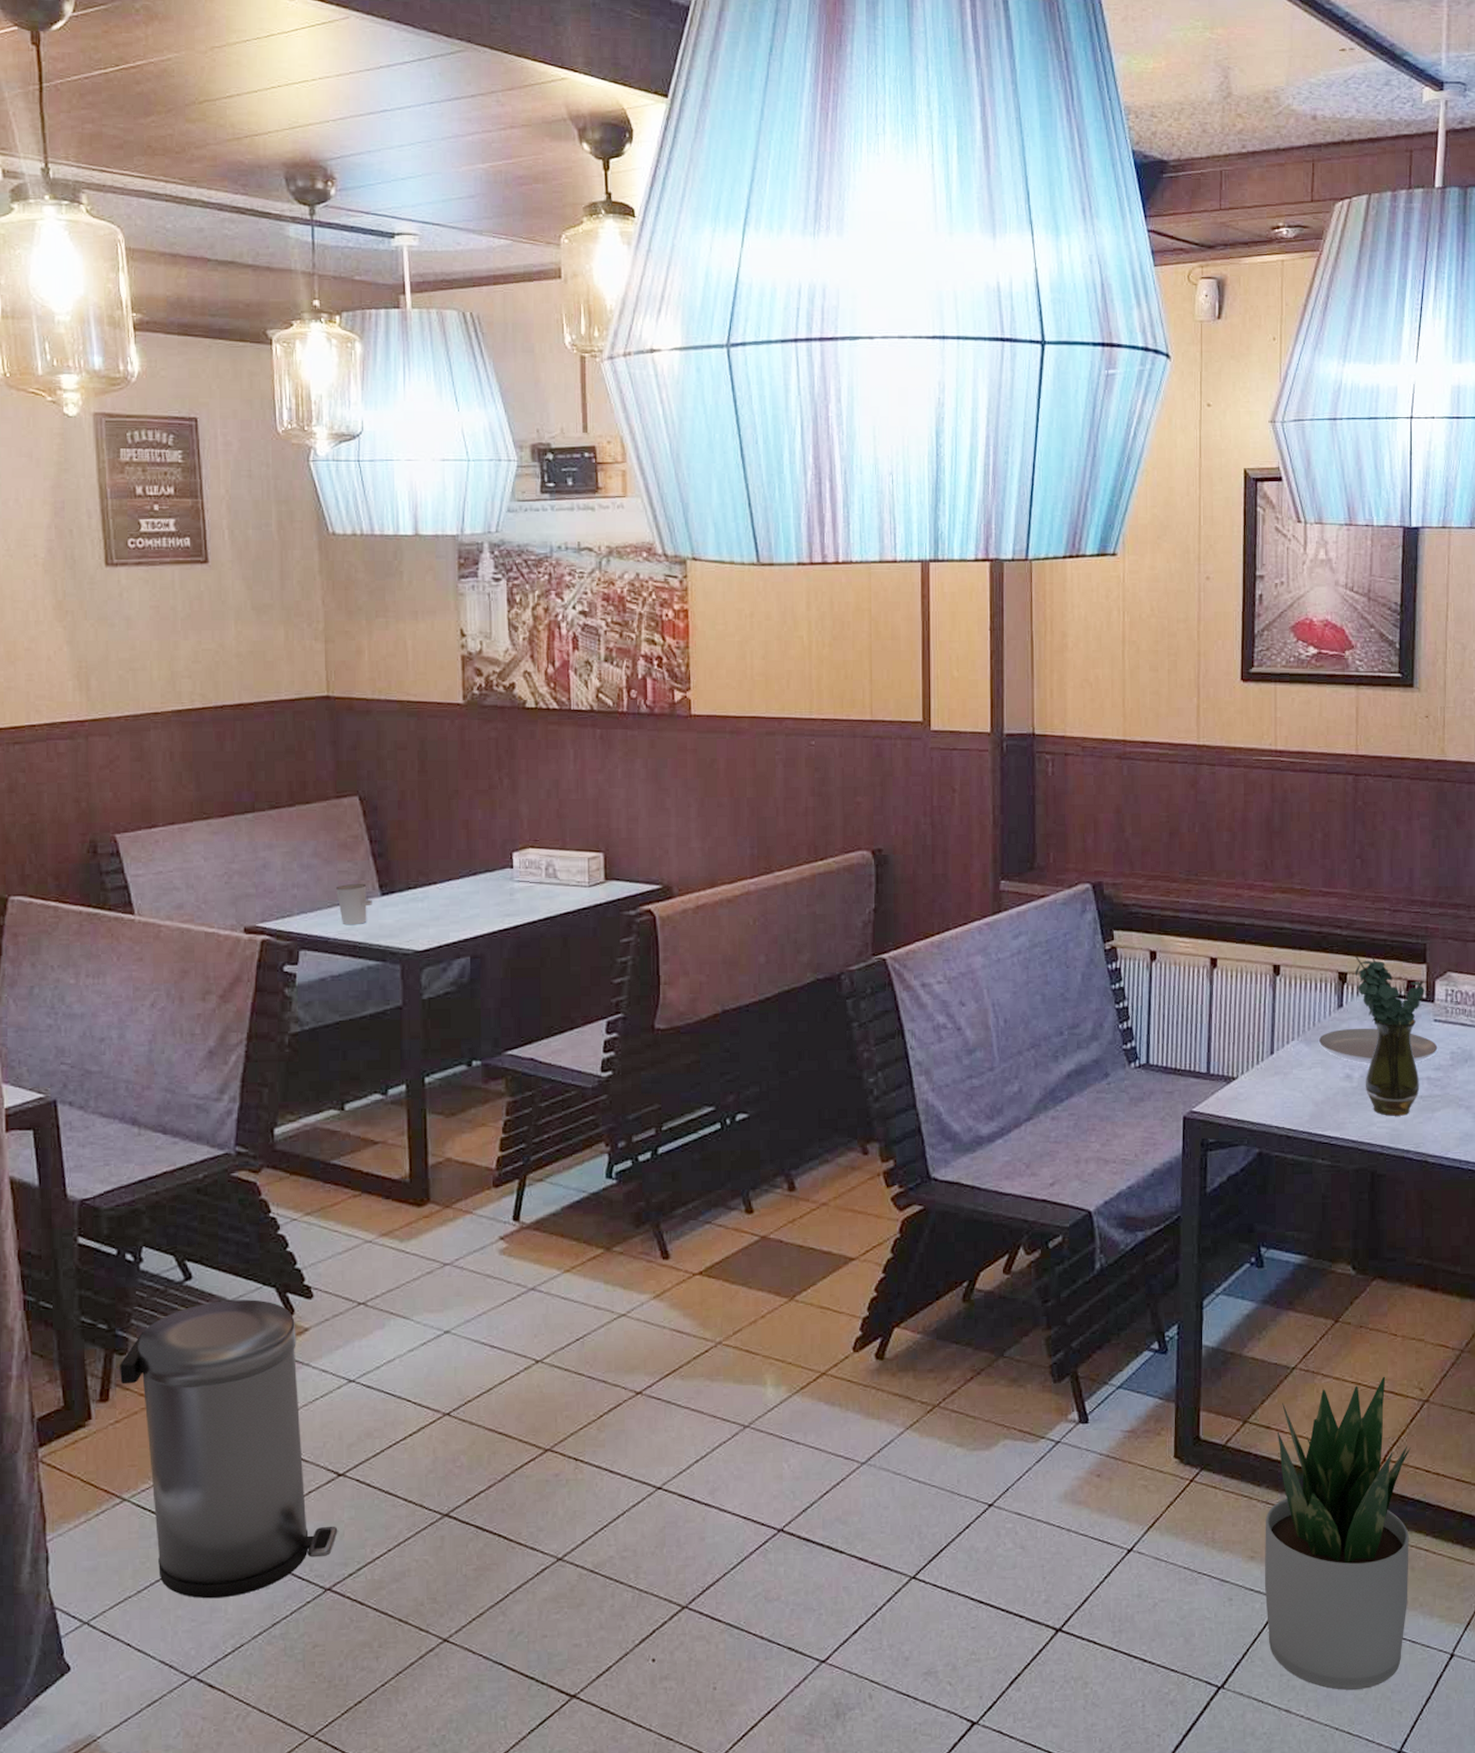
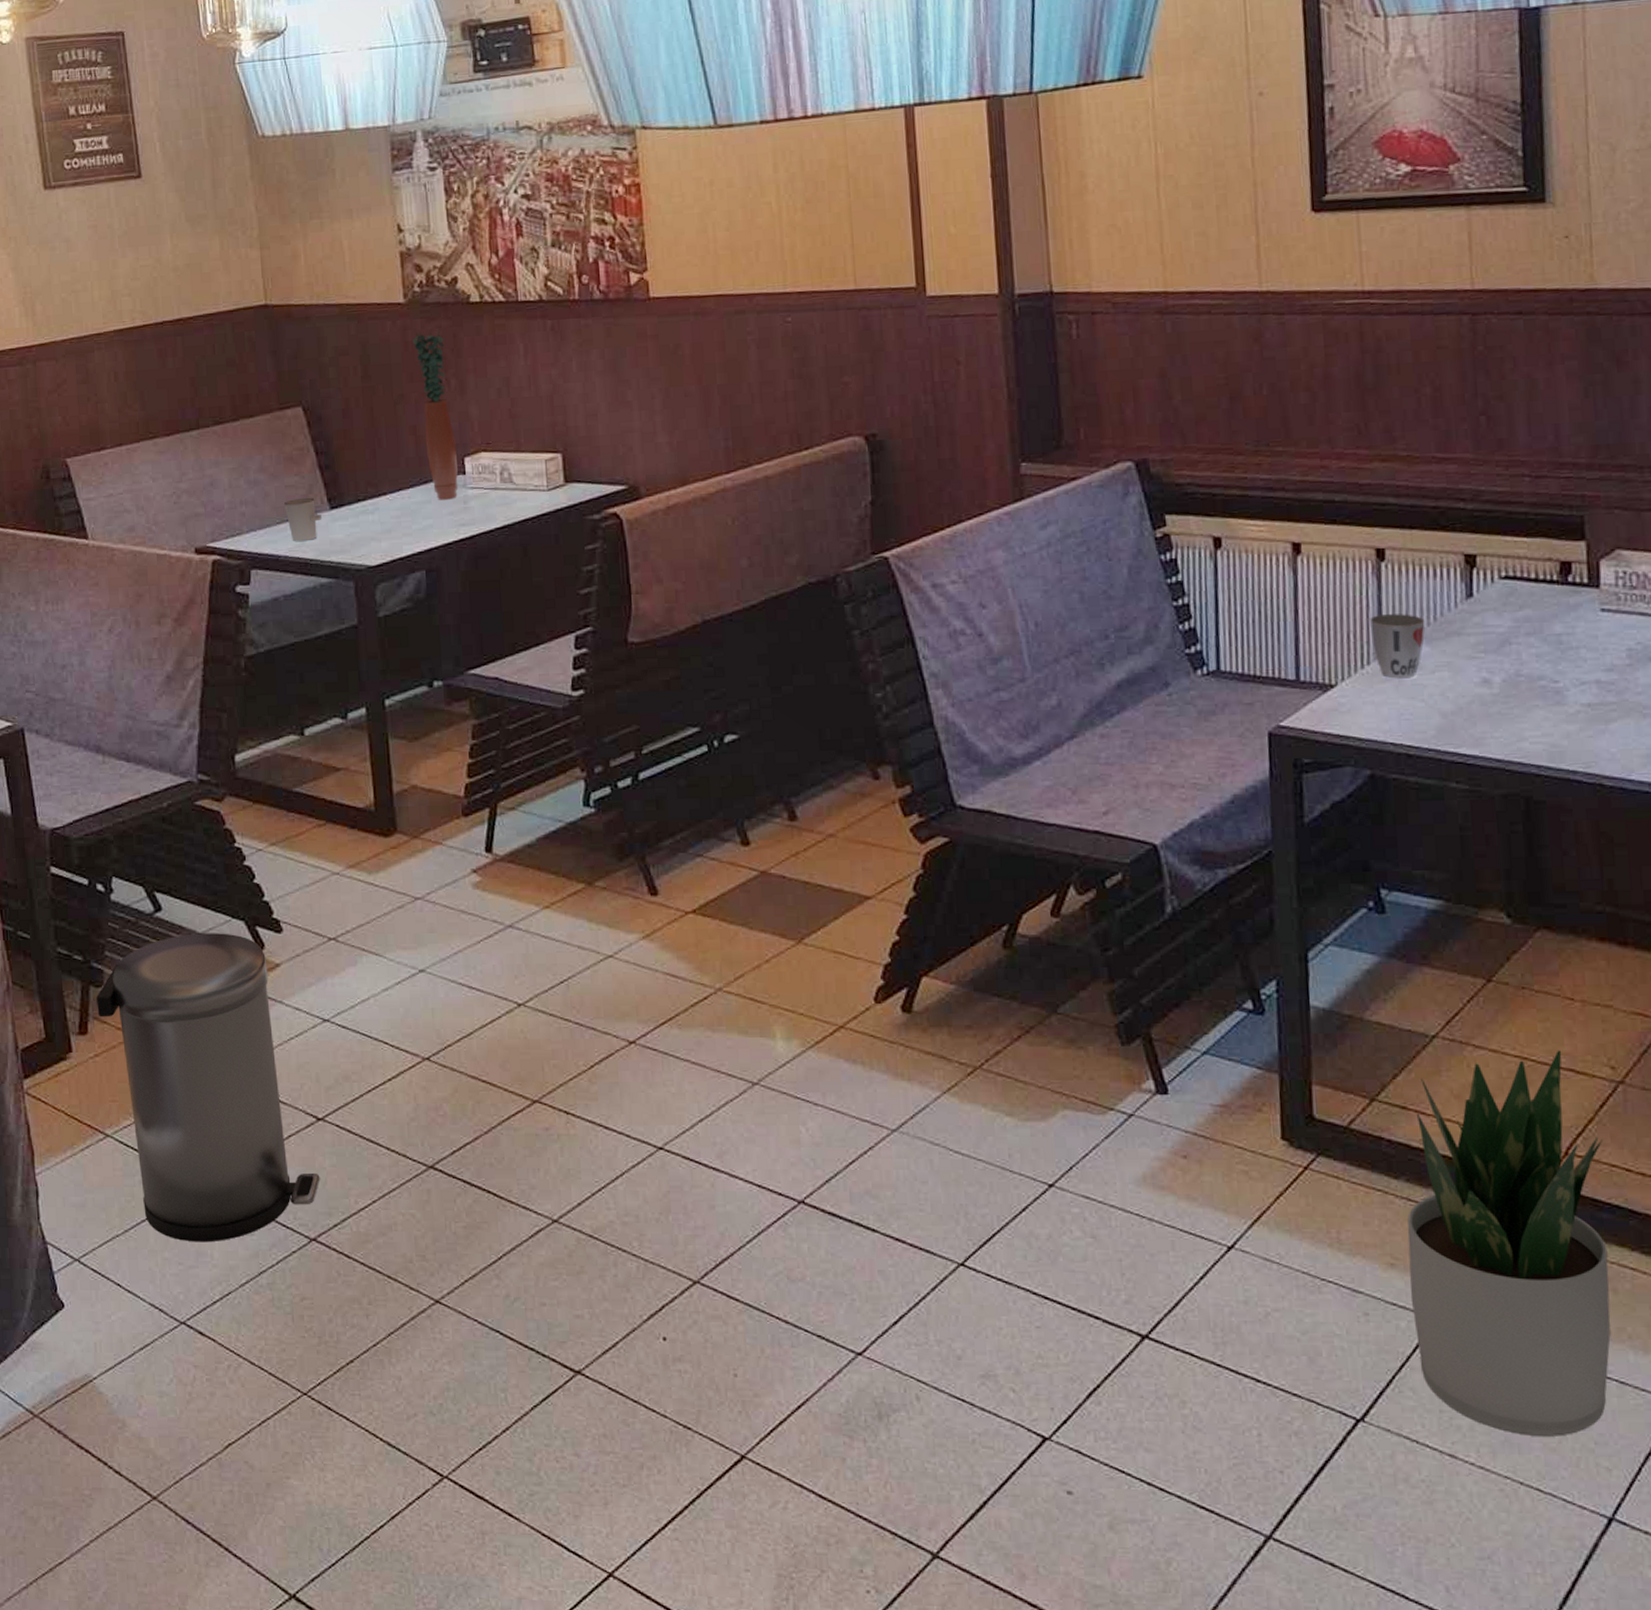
vase: none [469,729,506,891] -> present [412,328,459,500]
cup: none [1266,1020,1306,1075] -> present [1370,614,1425,680]
plate: present [1319,1028,1438,1063] -> none [1443,621,1609,665]
vase: present [1354,955,1425,1116] -> none [1486,532,1587,729]

